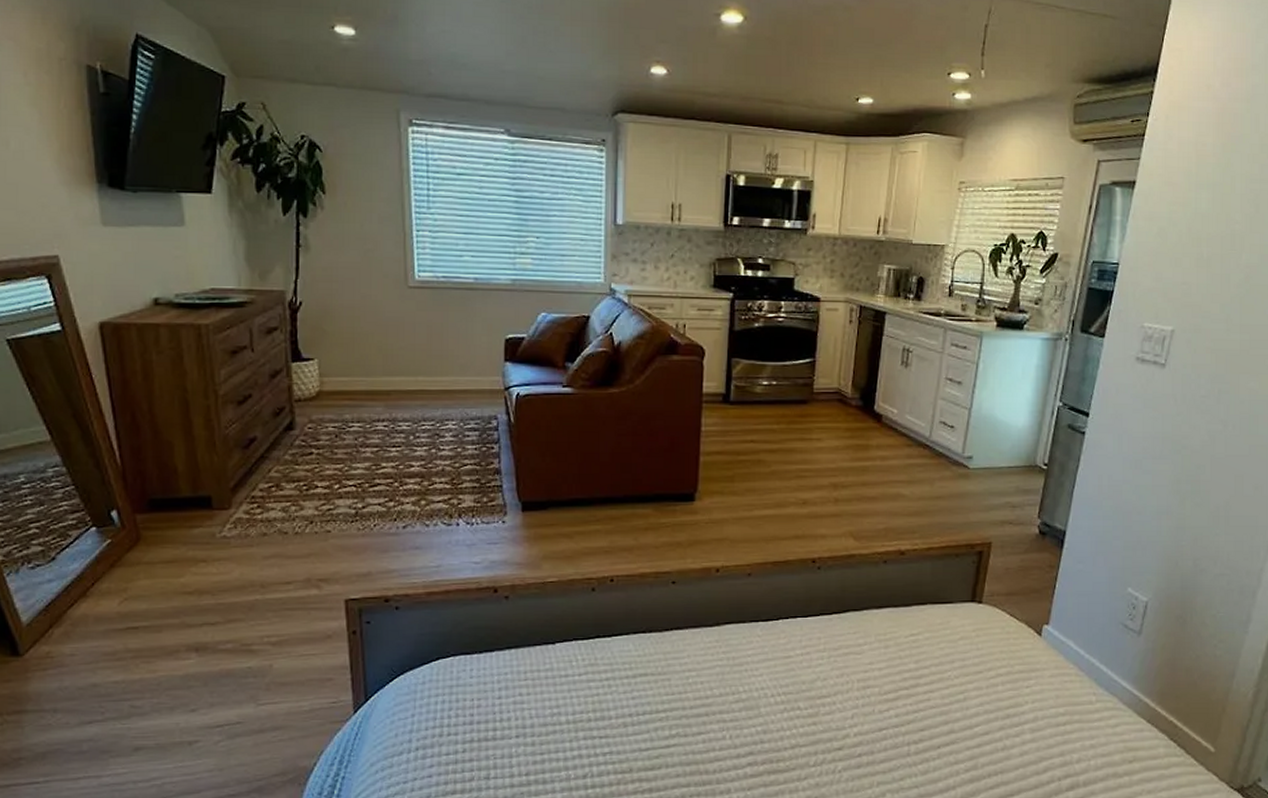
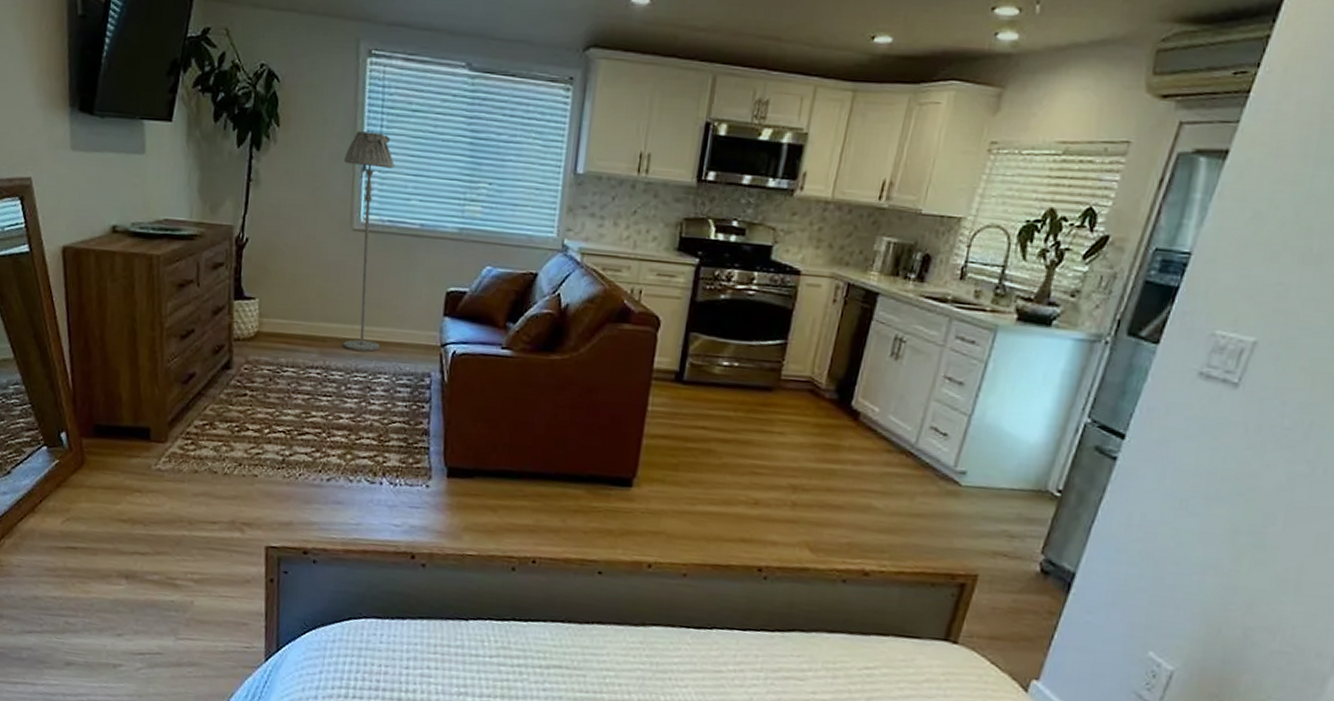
floor lamp: none [393,195,446,400] -> present [343,131,395,352]

